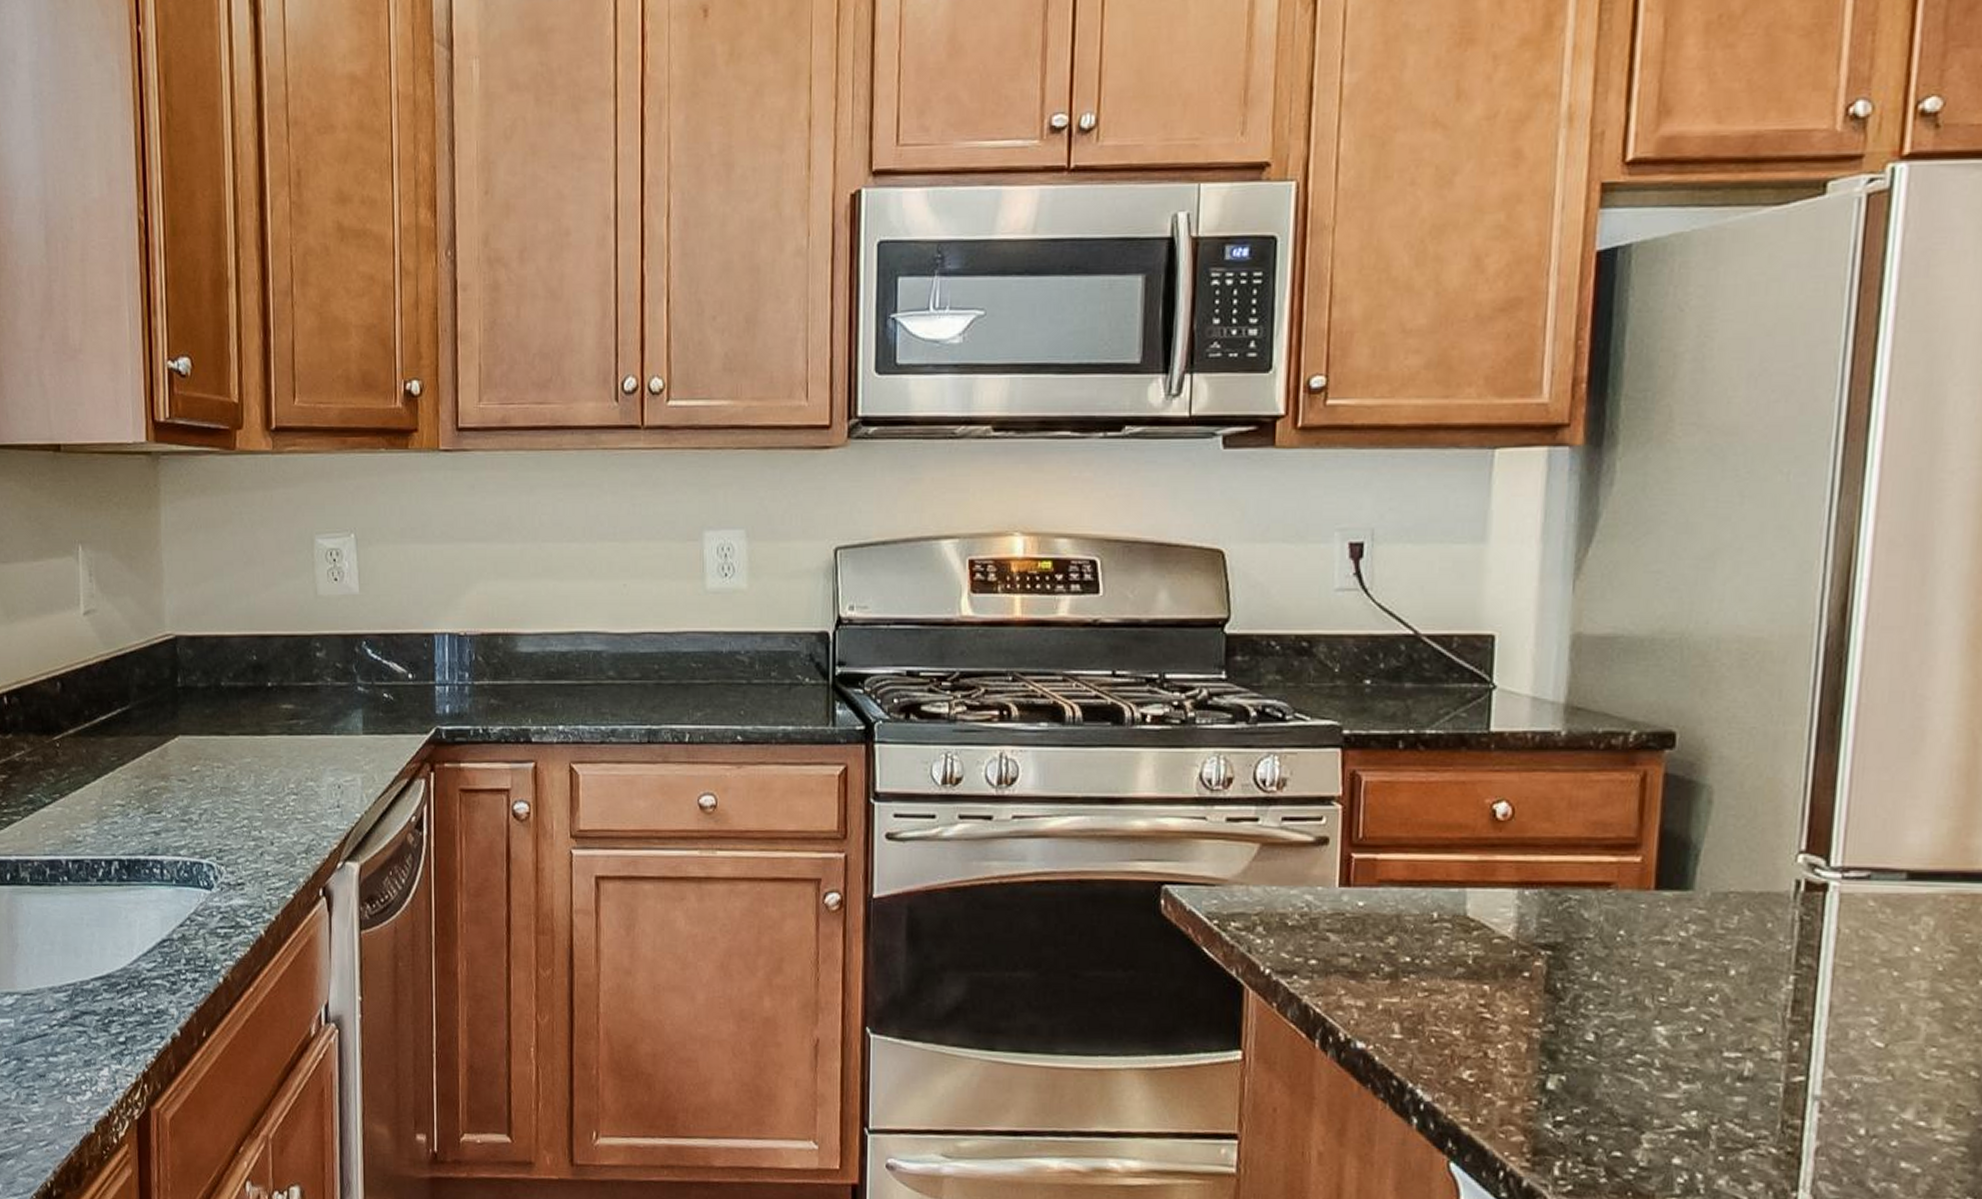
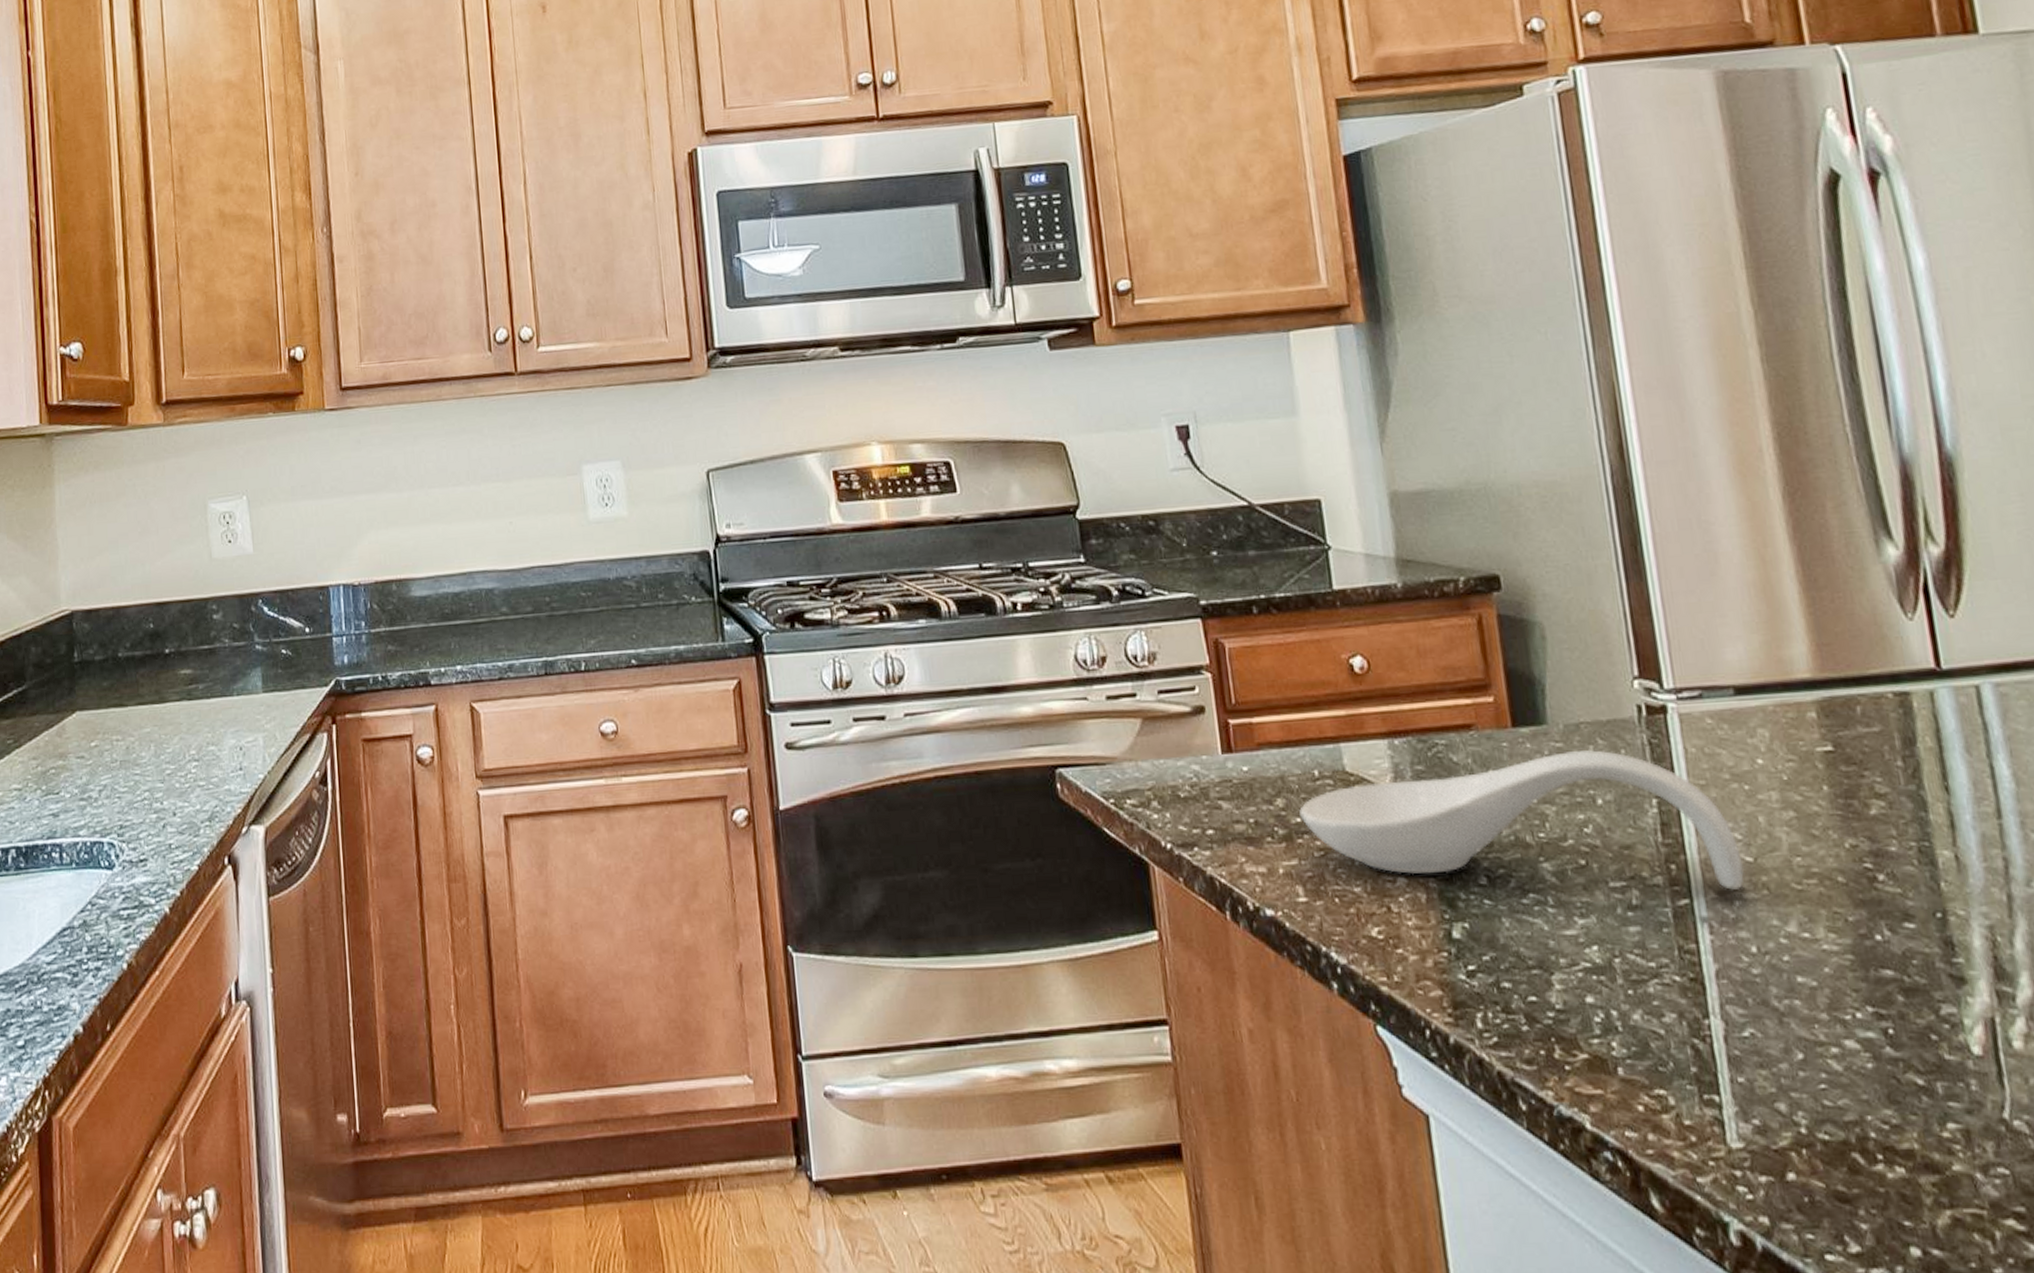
spoon rest: none [1410,919,1873,1073] -> present [1299,749,1744,890]

